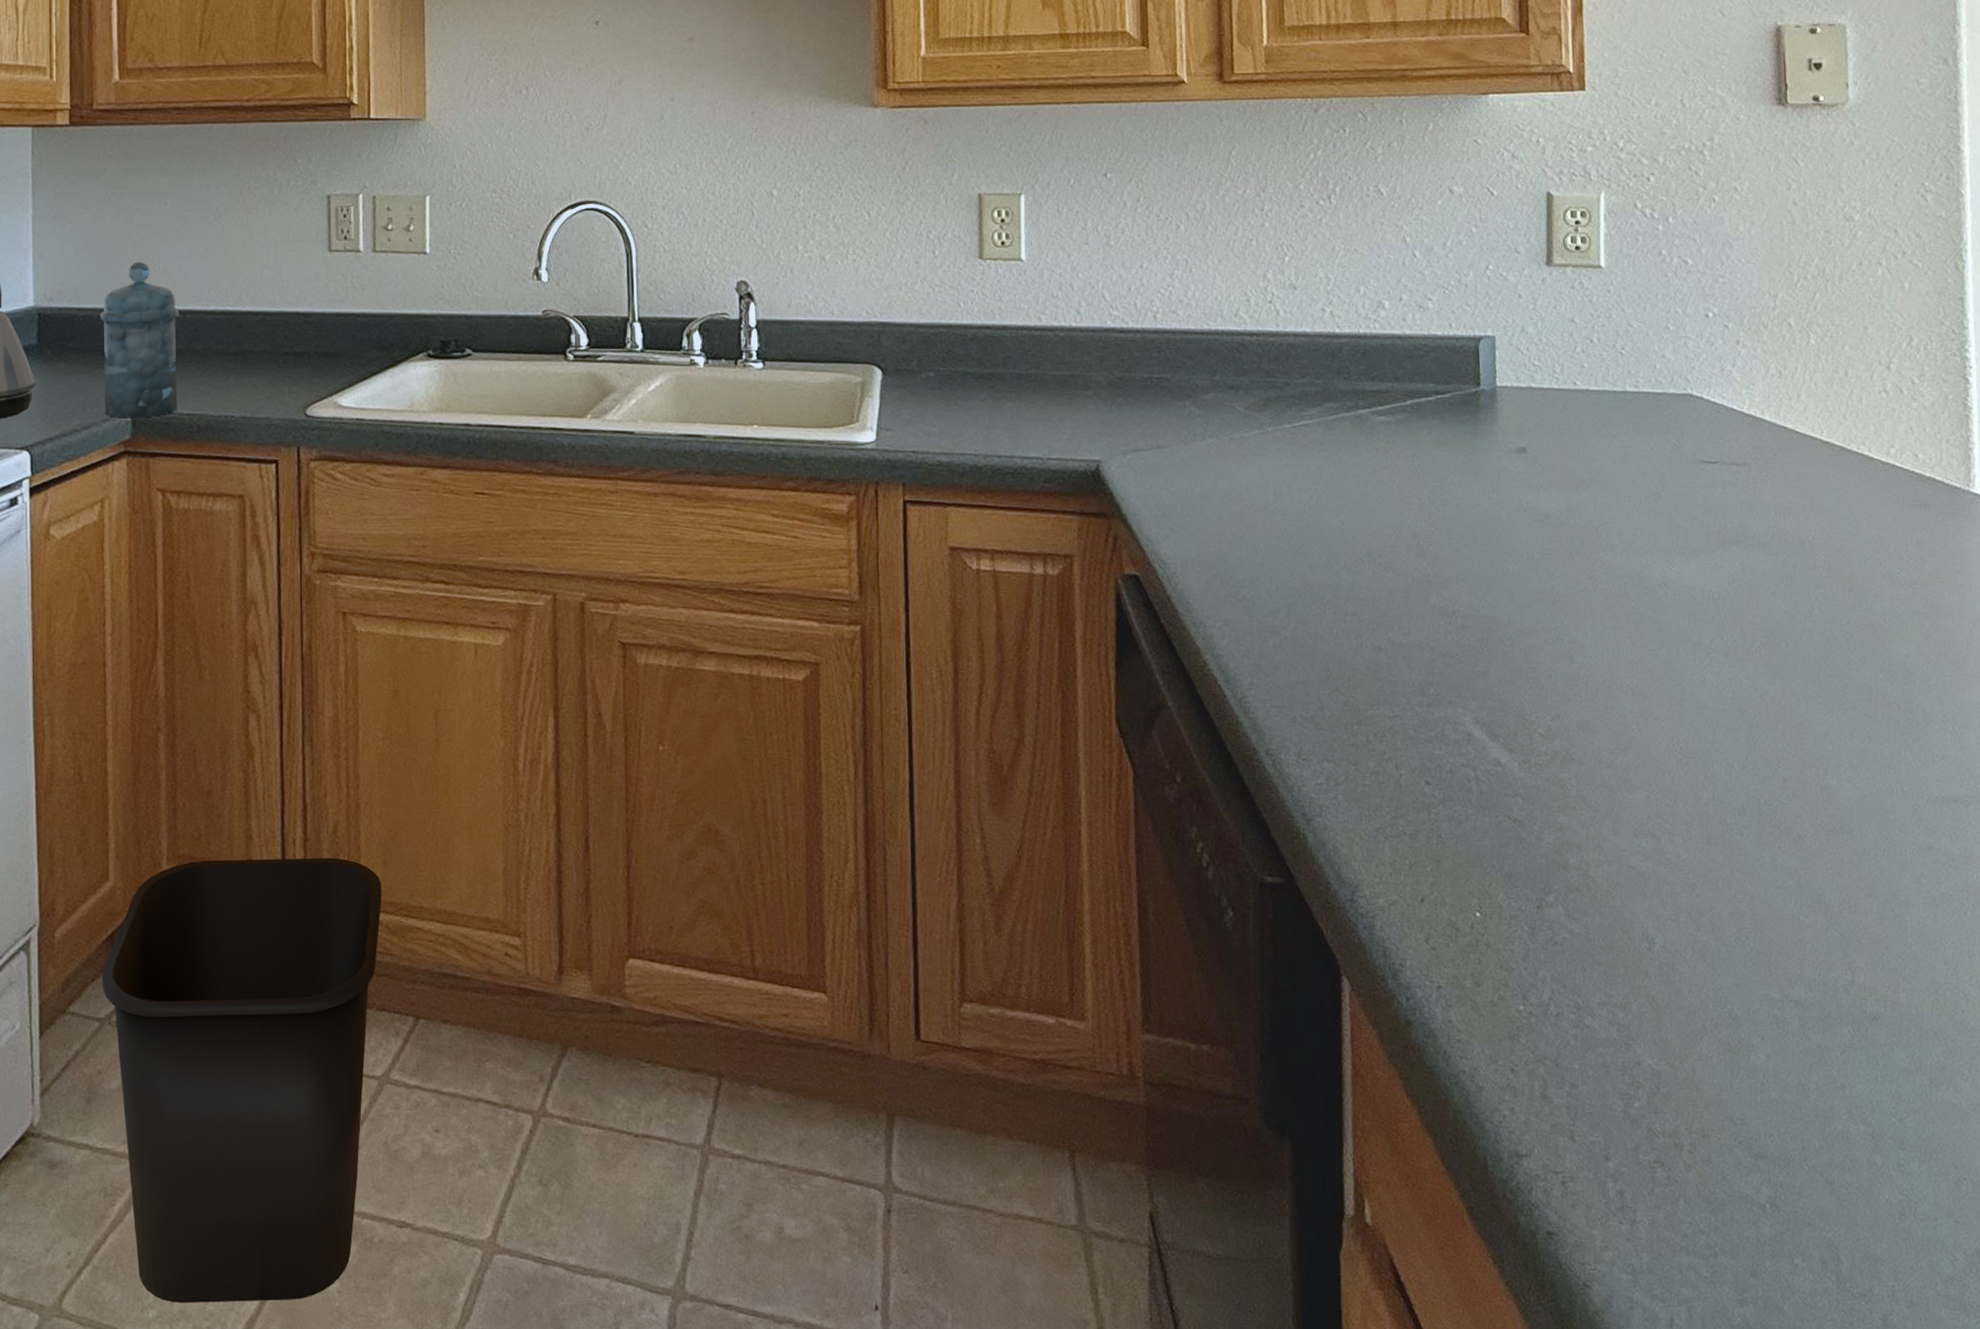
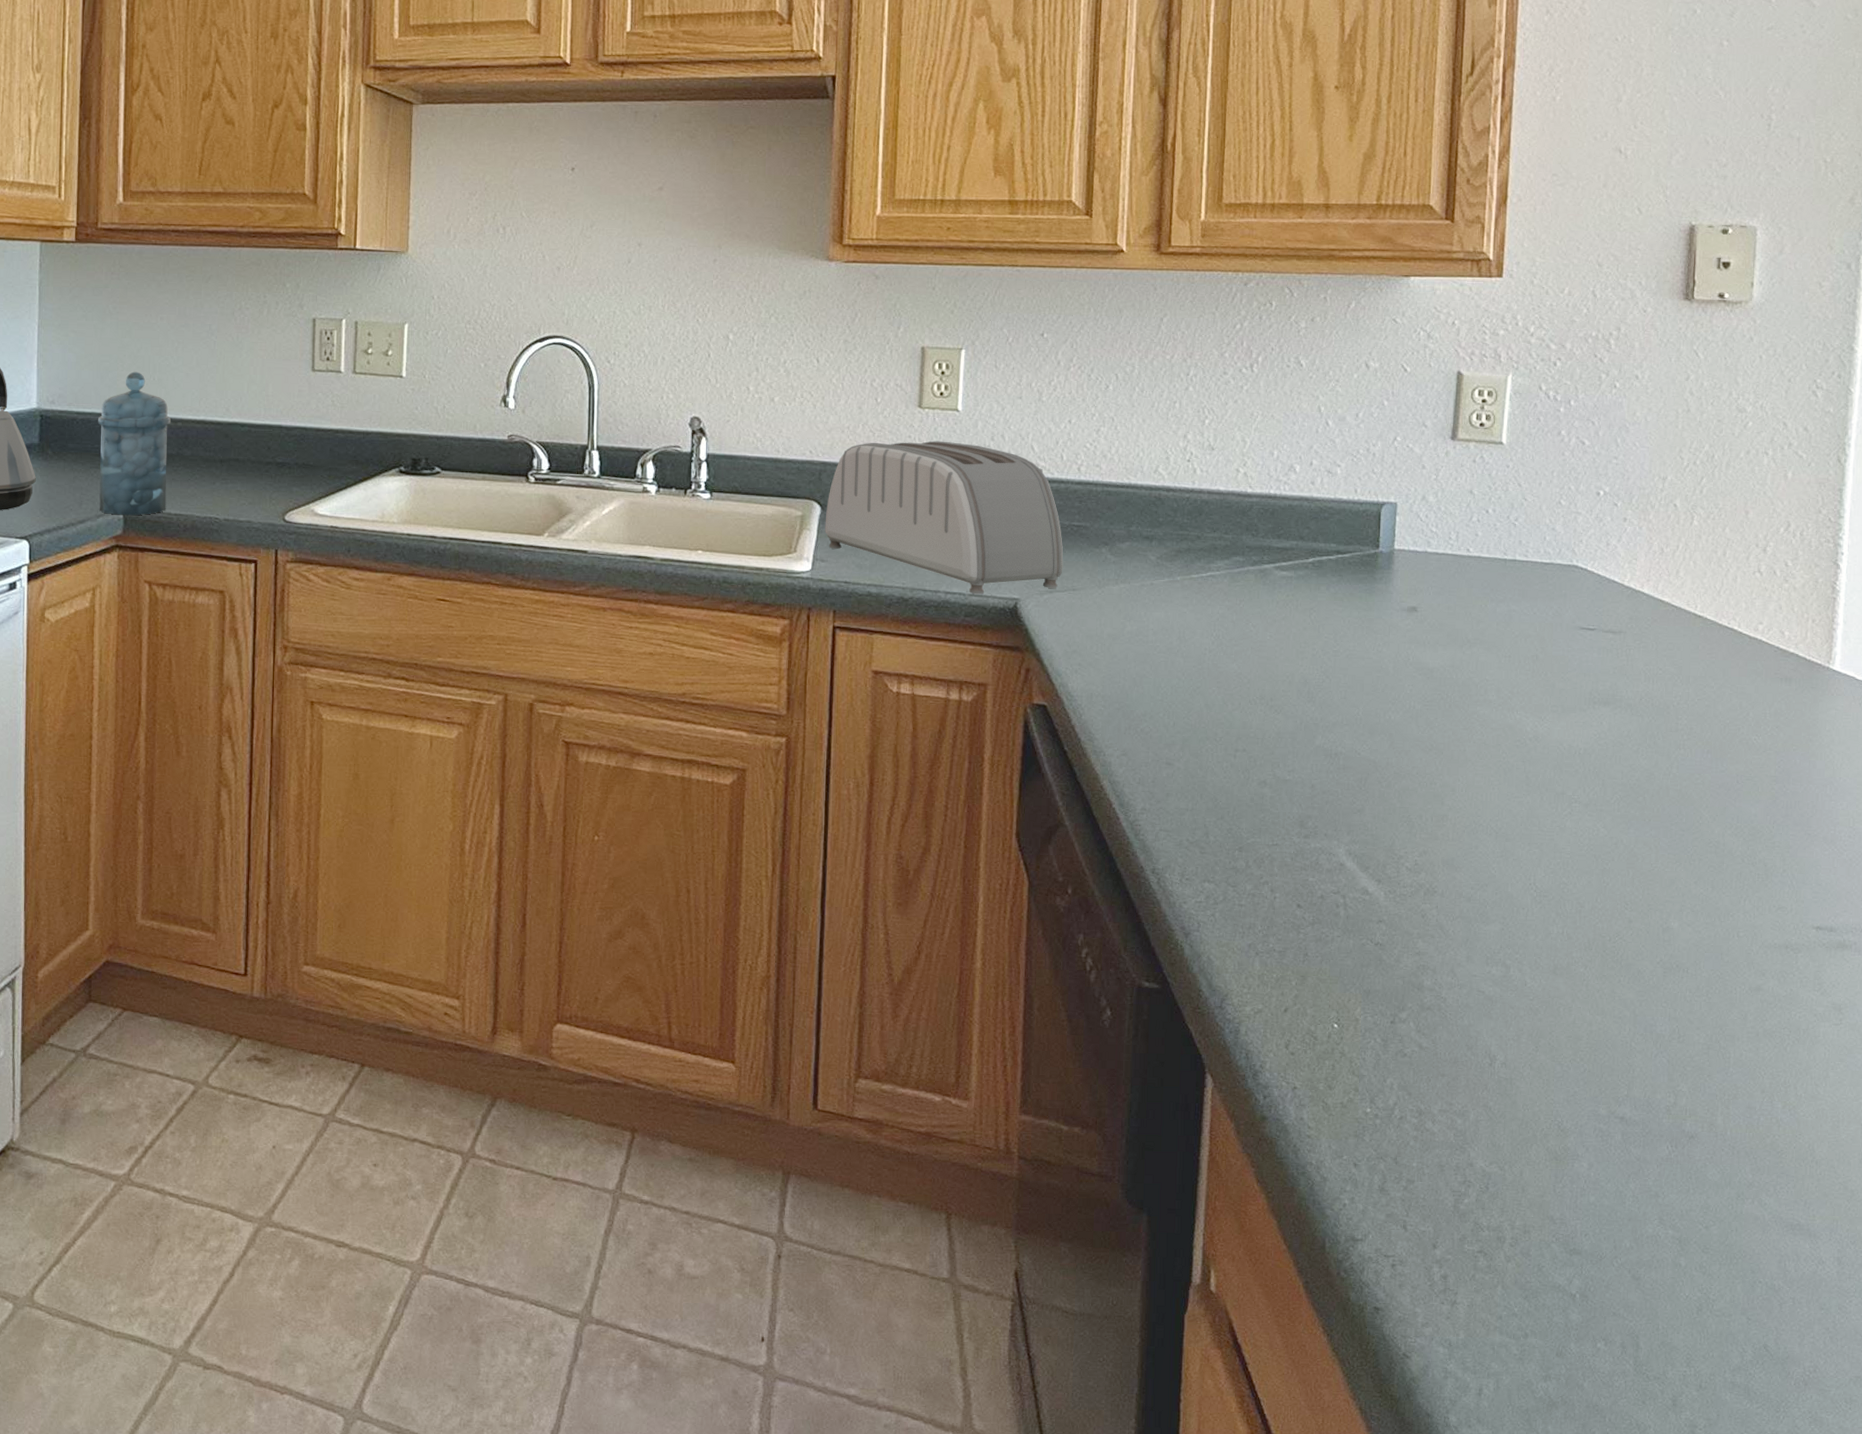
waste bin: present [102,857,382,1304] -> none [79,916,336,1304]
toaster: none [887,293,1146,458] -> present [825,441,1064,595]

